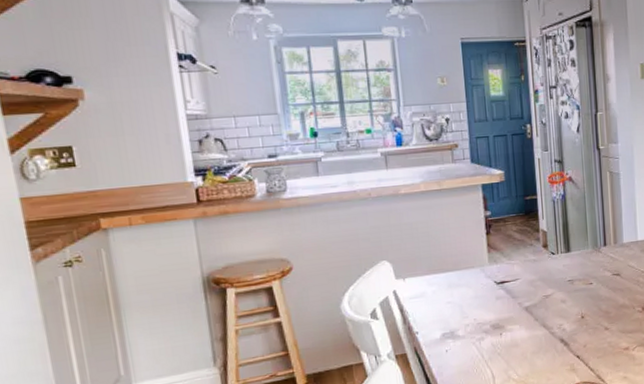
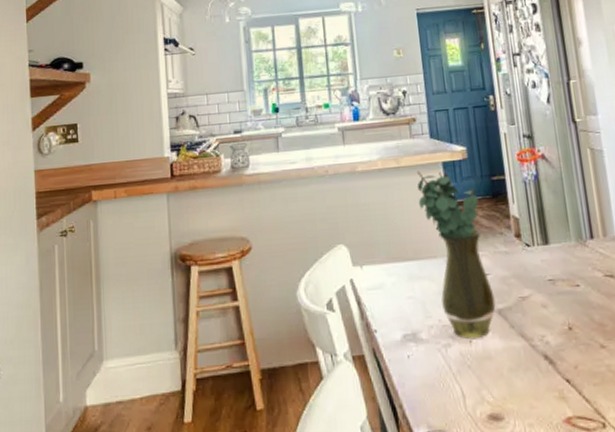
vase: none [457,192,524,332] -> present [416,171,496,338]

